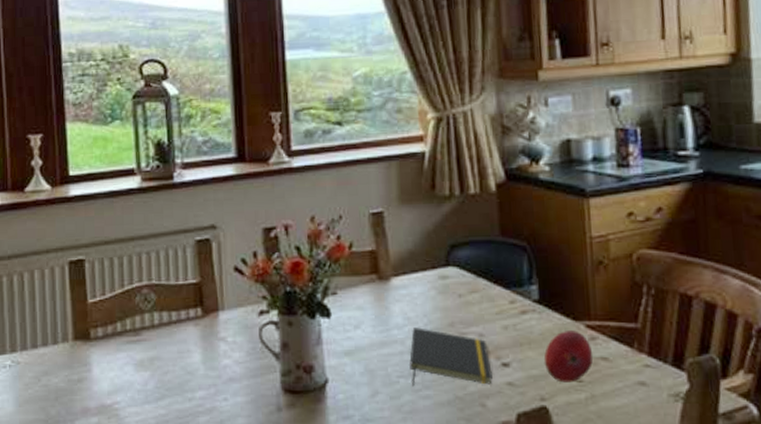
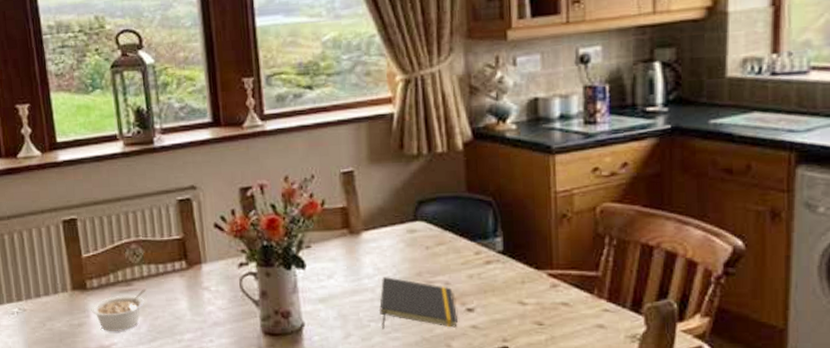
legume: none [93,339,156,388] -> present [91,288,146,331]
fruit: present [543,330,593,383] -> none [506,279,554,326]

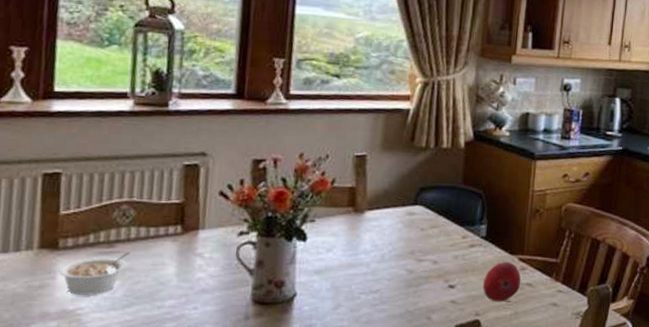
notepad: present [379,277,458,330] -> none [371,253,440,302]
fruit: none [506,279,554,326] -> present [482,262,521,302]

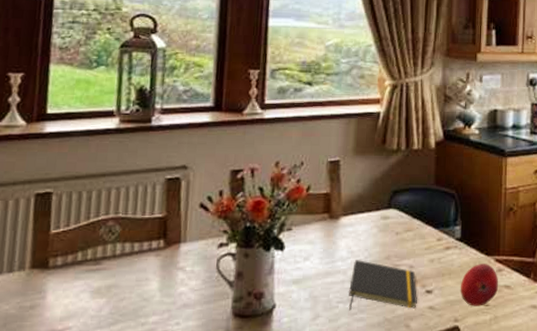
legume: present [58,251,131,295] -> none [48,268,116,314]
notepad: none [371,253,440,302] -> present [349,260,417,311]

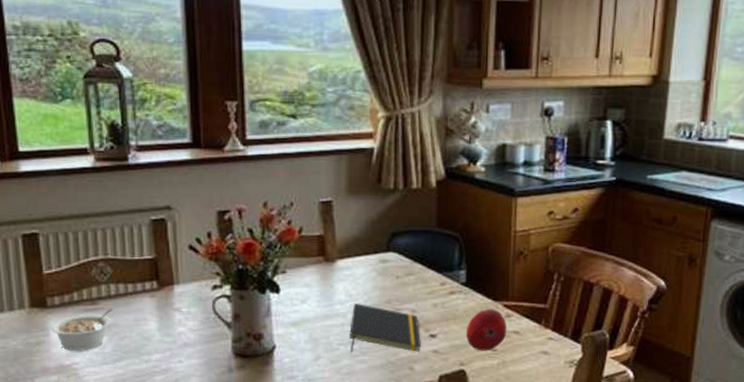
legume: none [48,268,116,314] -> present [51,308,113,351]

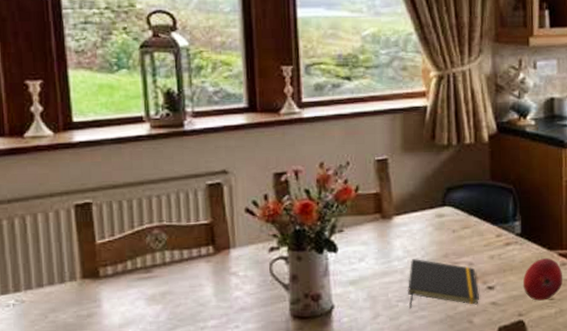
legume: present [51,308,113,351] -> none [103,275,168,321]

